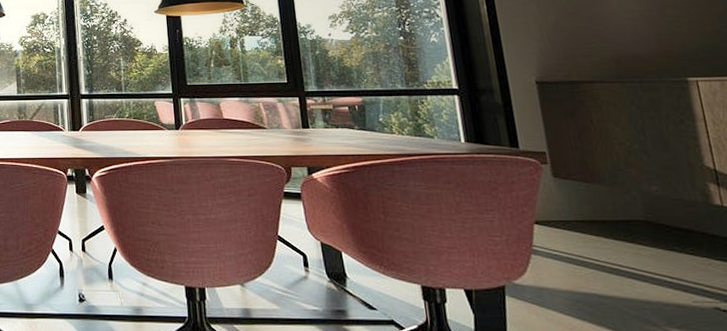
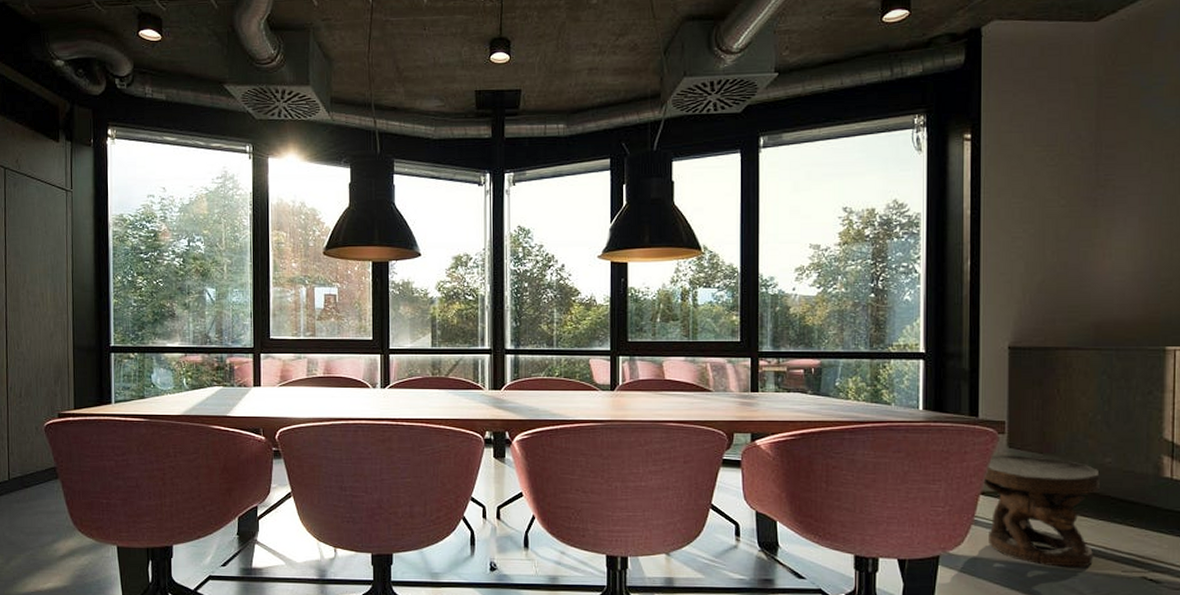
side table: none [532,184,661,298] -> present [981,455,1100,567]

